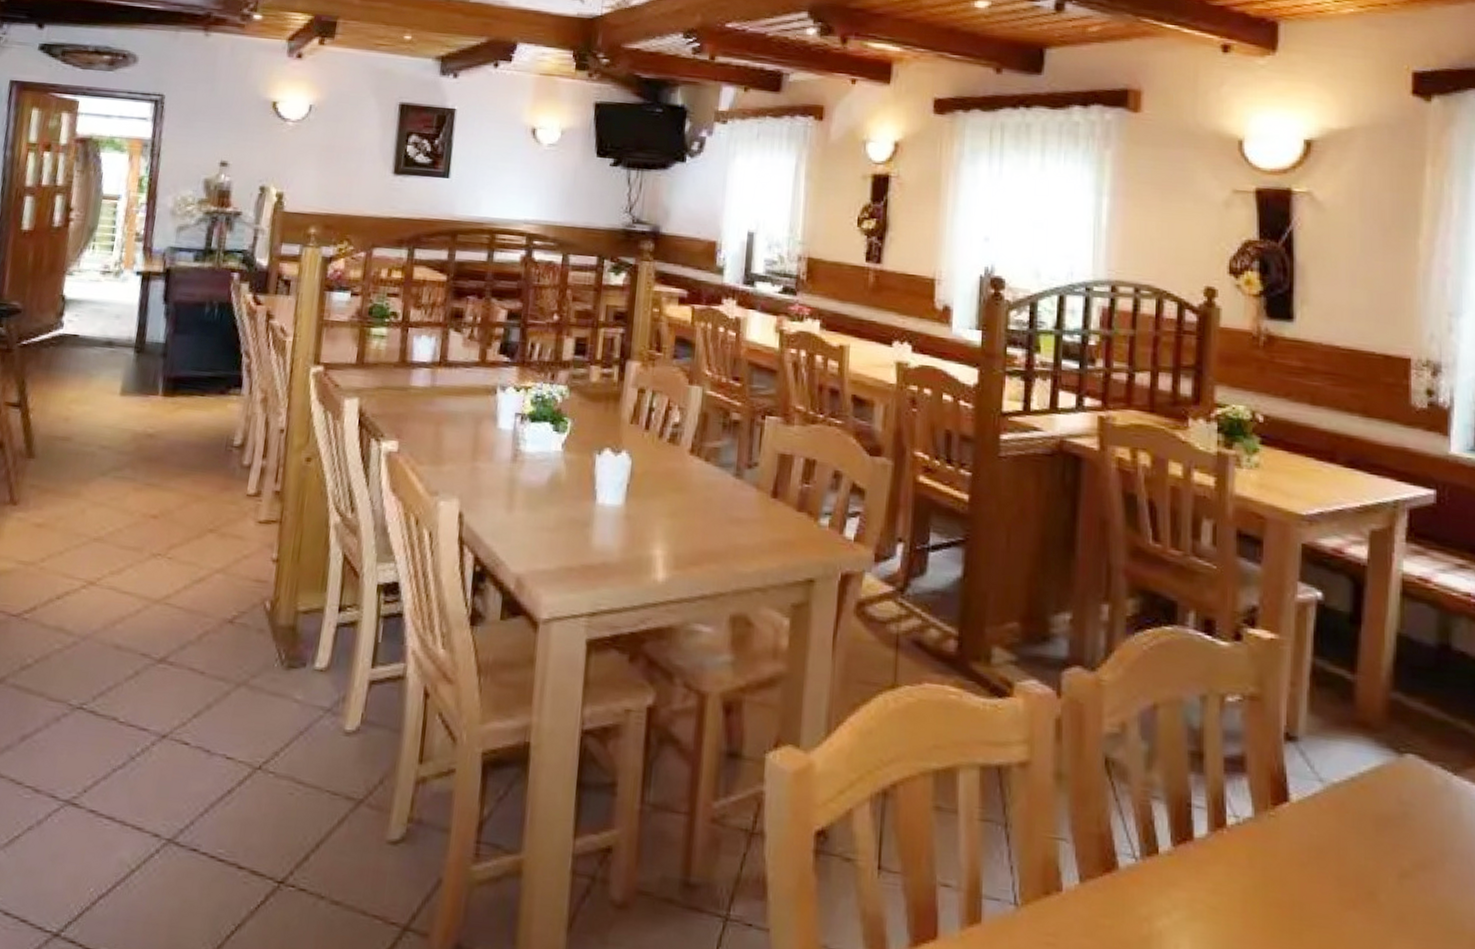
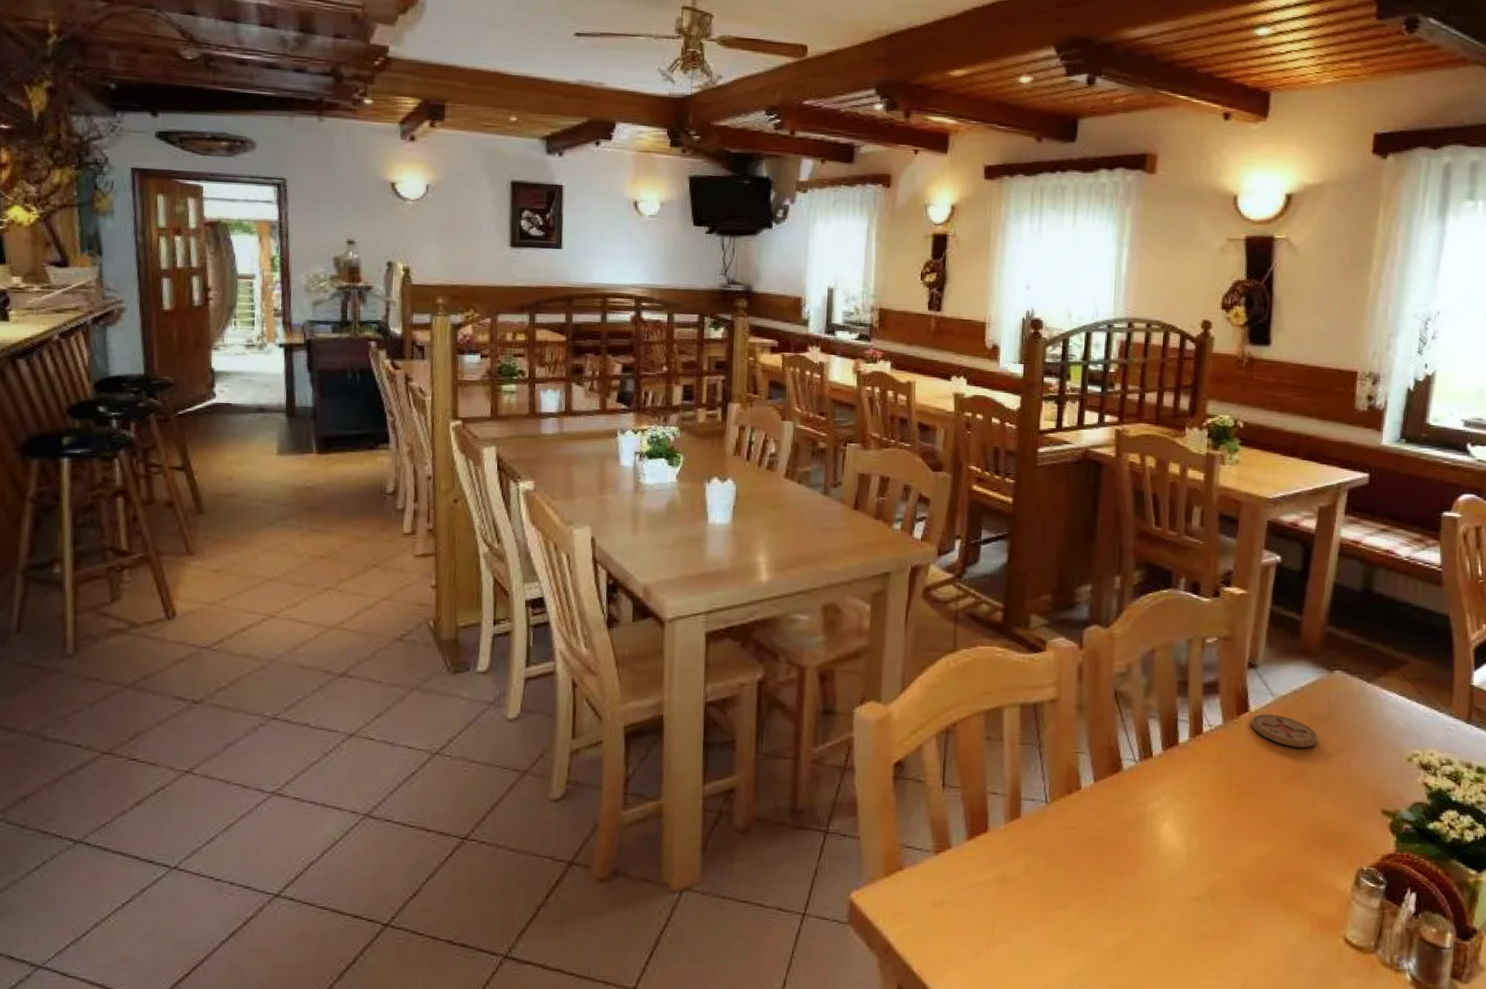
coaster: none [1293,806,1389,861] -> present [1251,714,1319,748]

